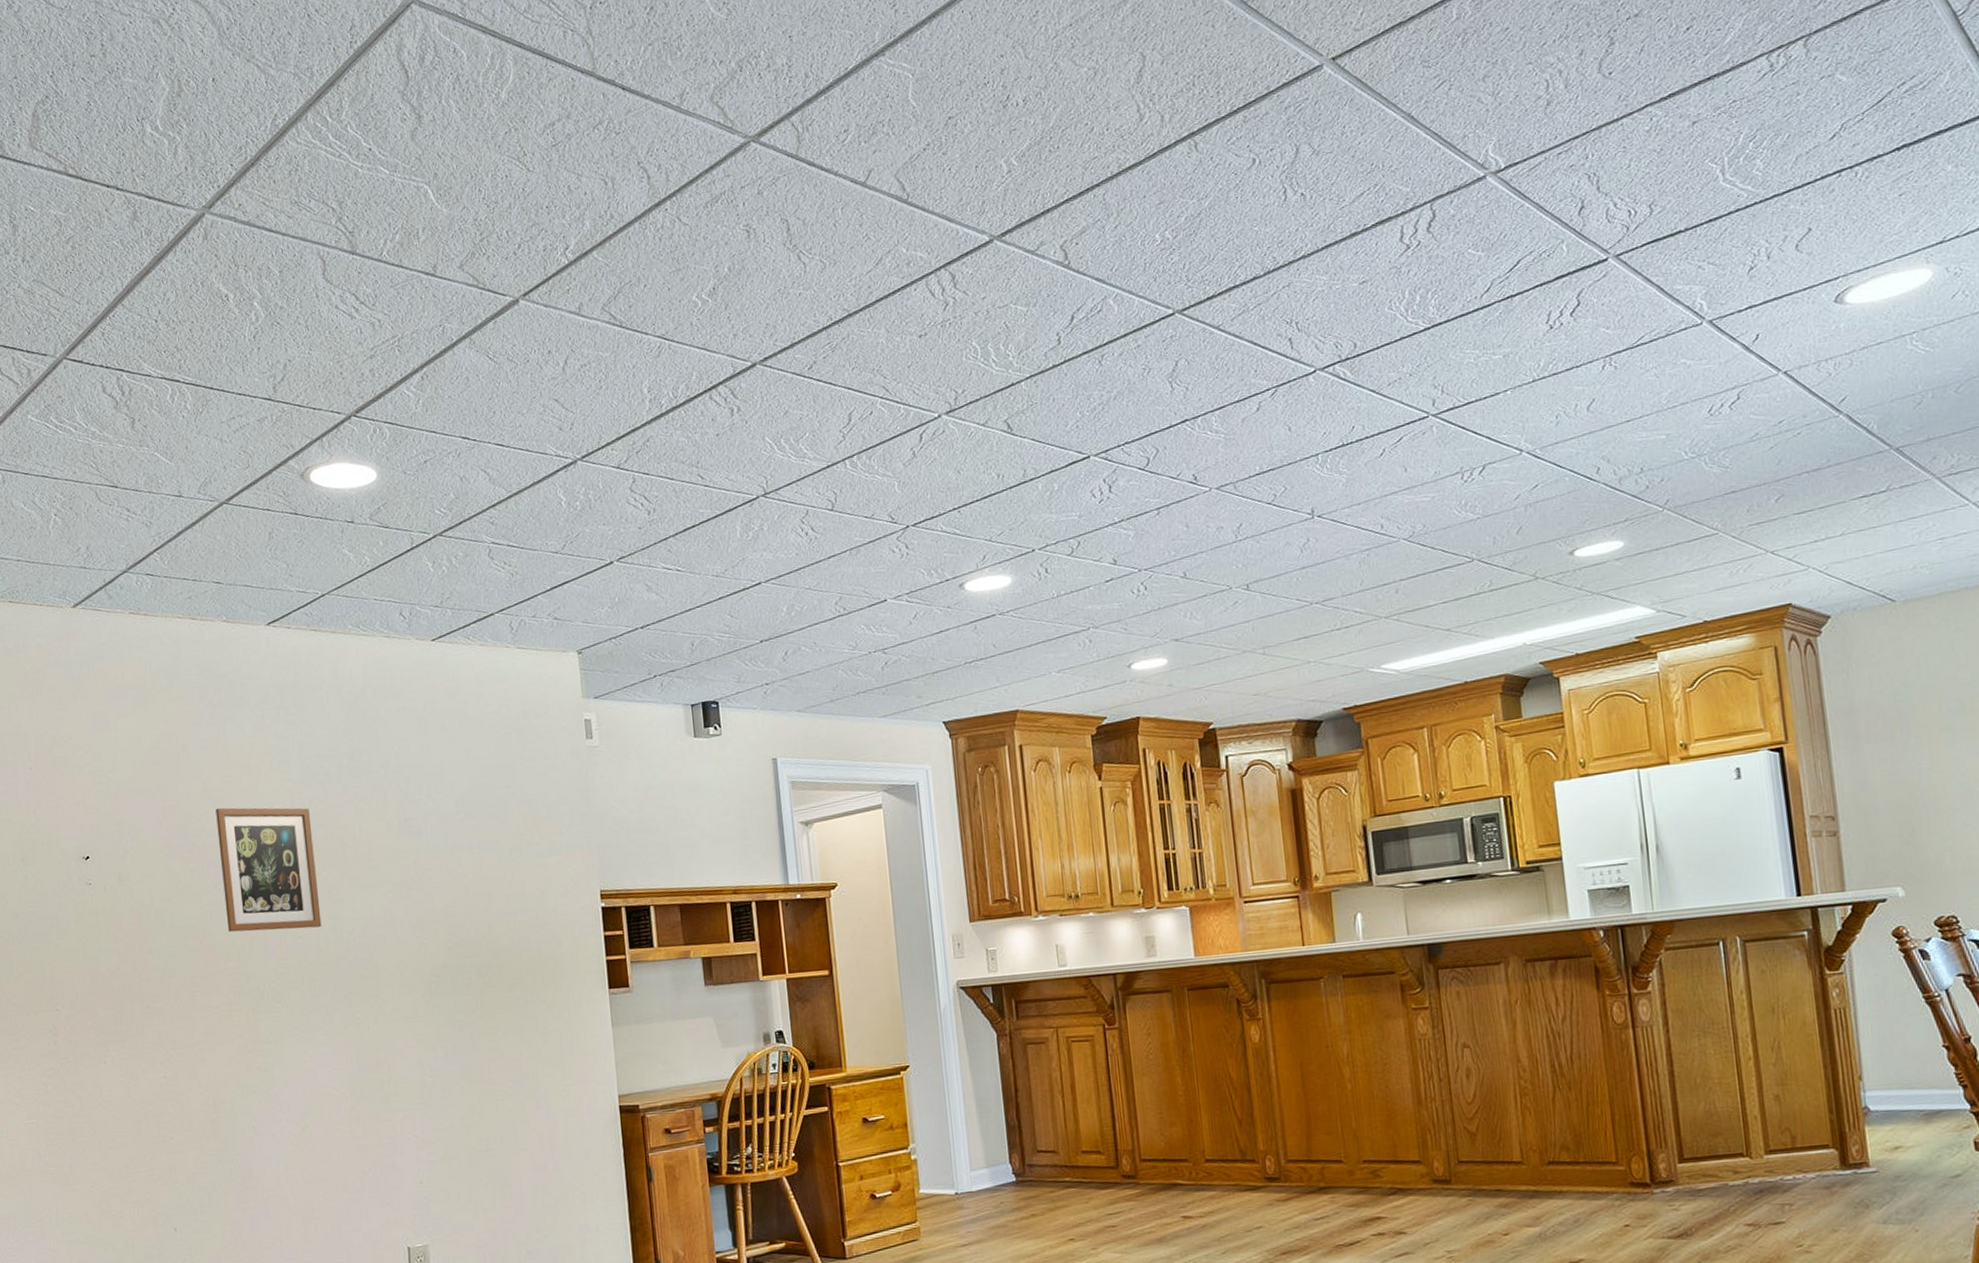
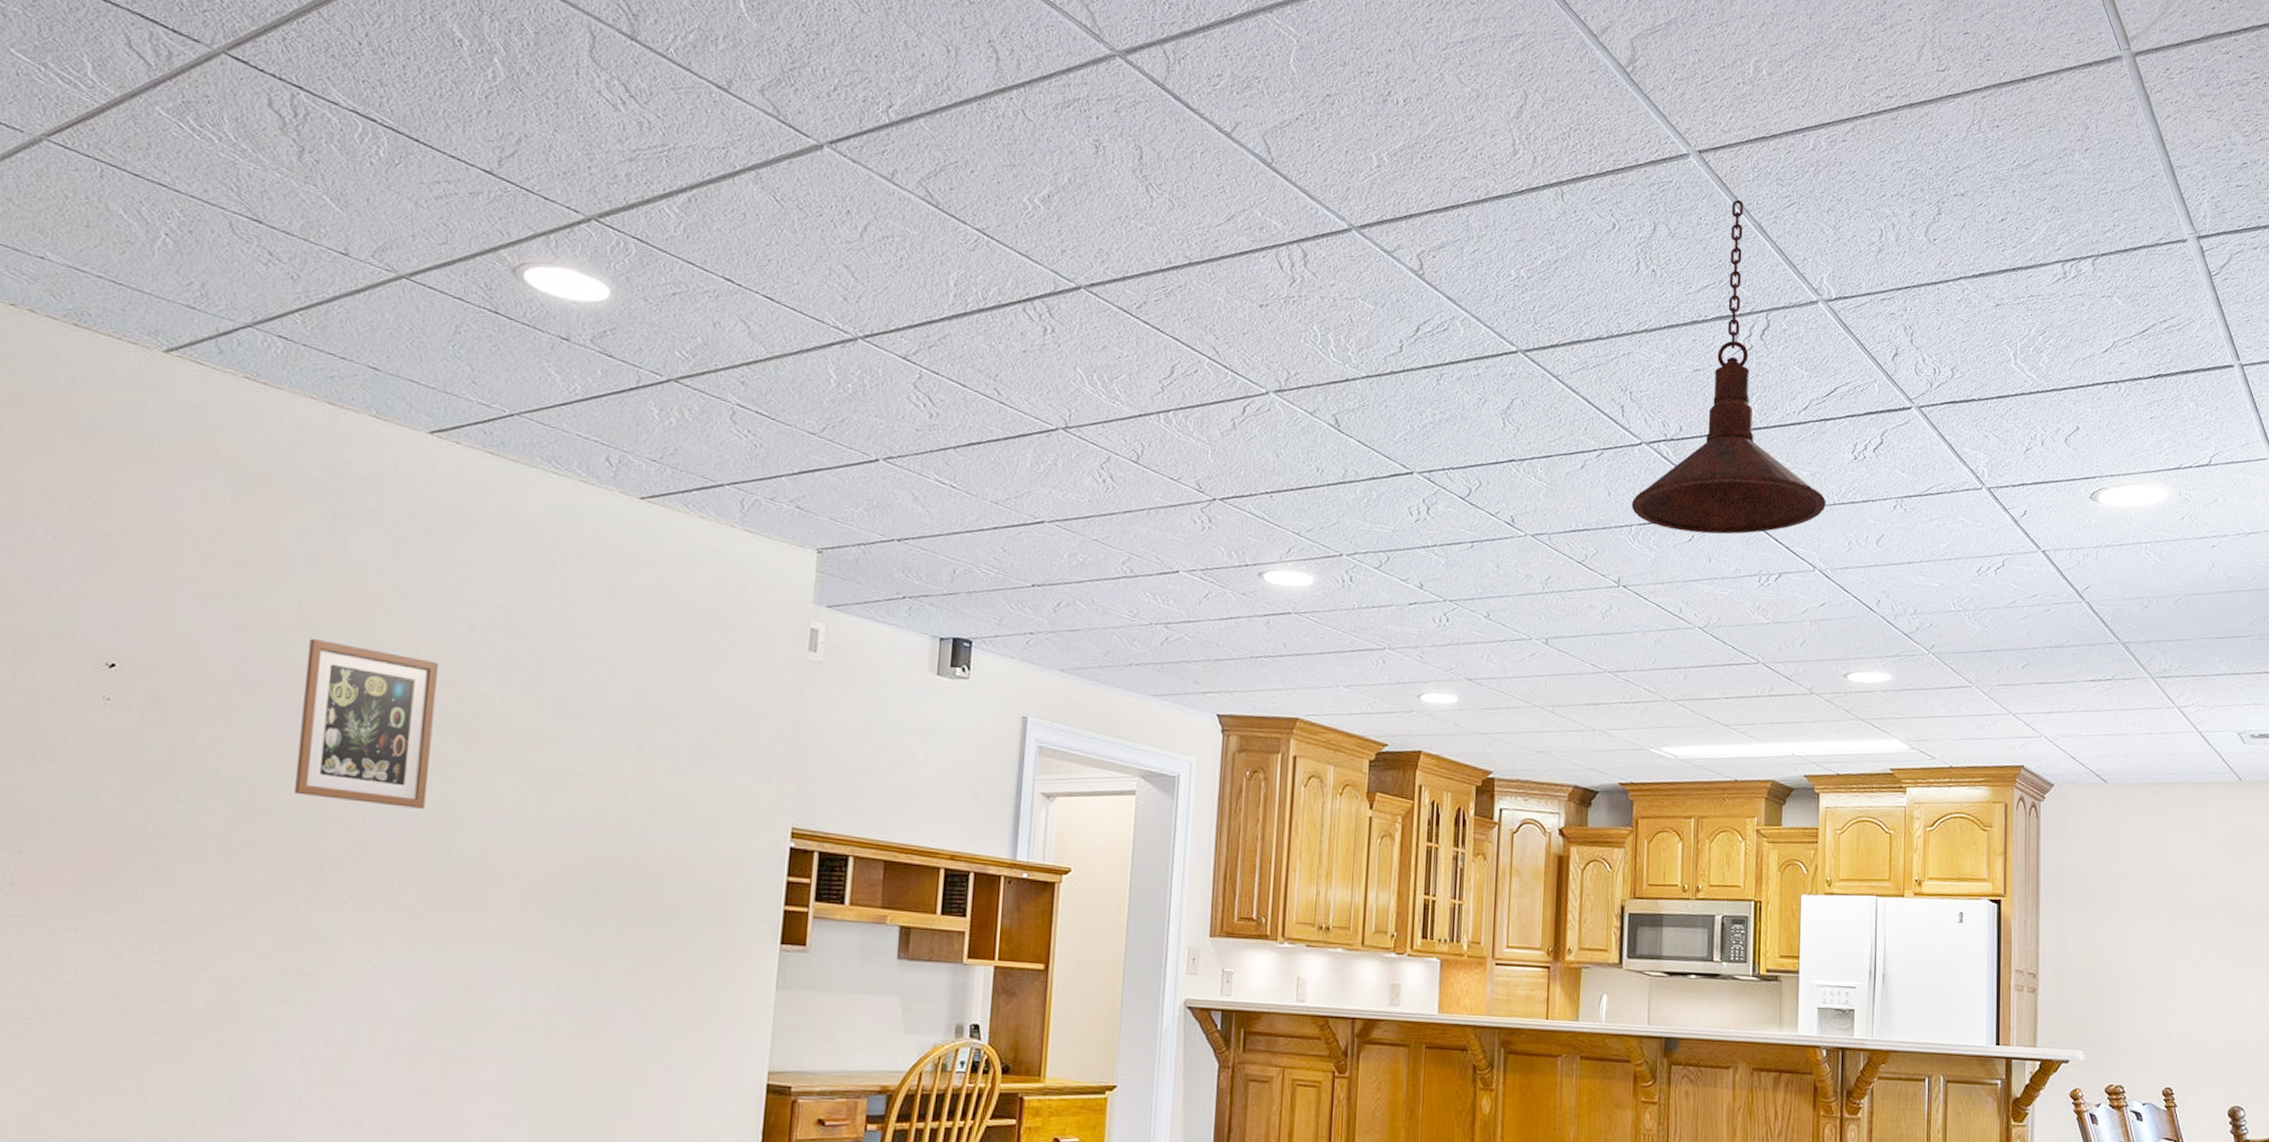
pendant light: none [1313,95,1525,449] -> present [1631,199,1826,535]

